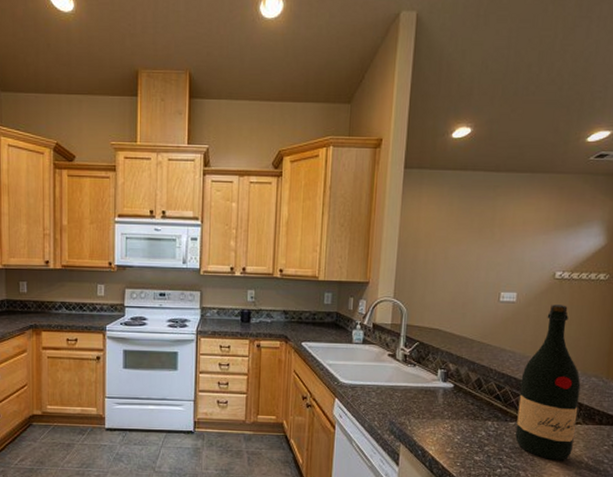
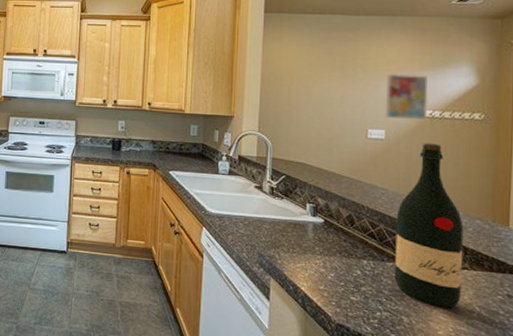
wall art: none [517,234,561,282] -> present [385,73,428,121]

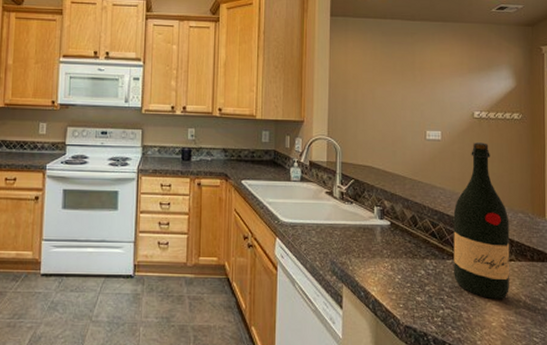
wall art: present [385,73,428,121] -> none [440,76,476,121]

